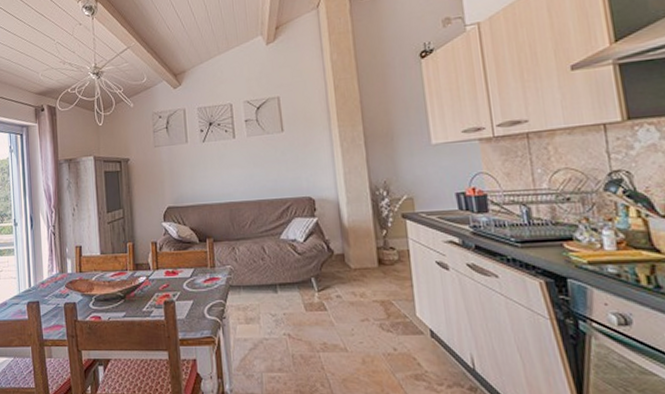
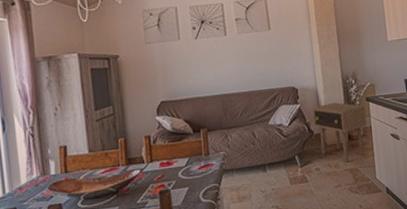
side table: none [332,218,403,292] -> present [312,102,367,163]

